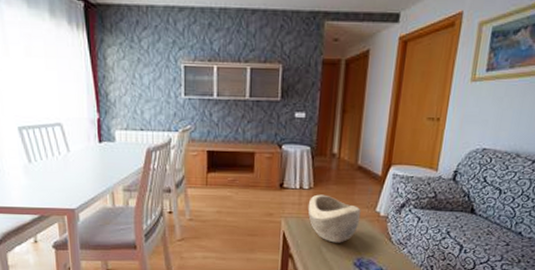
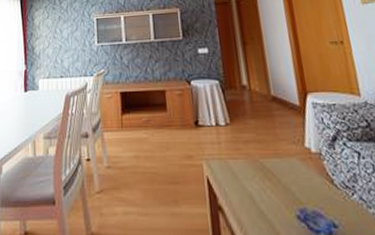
decorative bowl: present [307,194,361,243] -> none [228,130,291,189]

